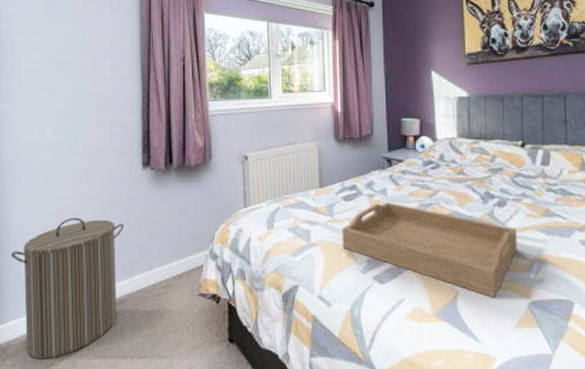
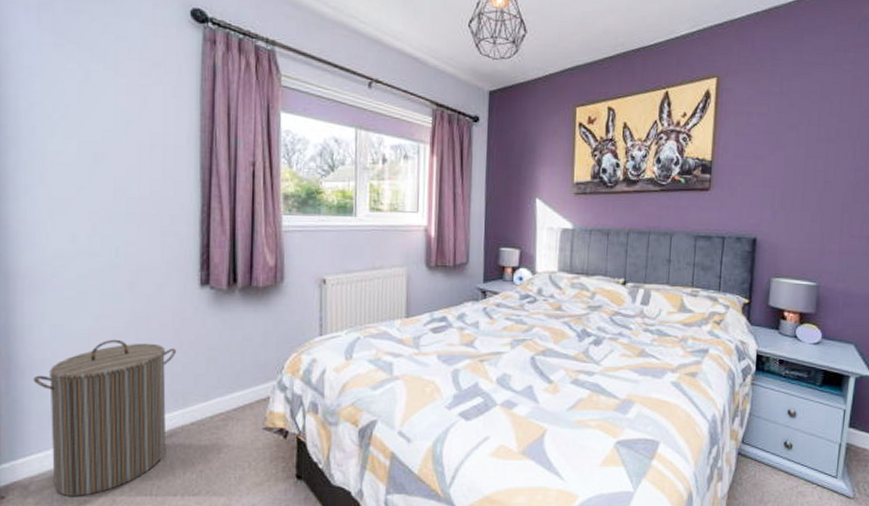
serving tray: present [341,202,517,298] -> none [427,336,610,437]

